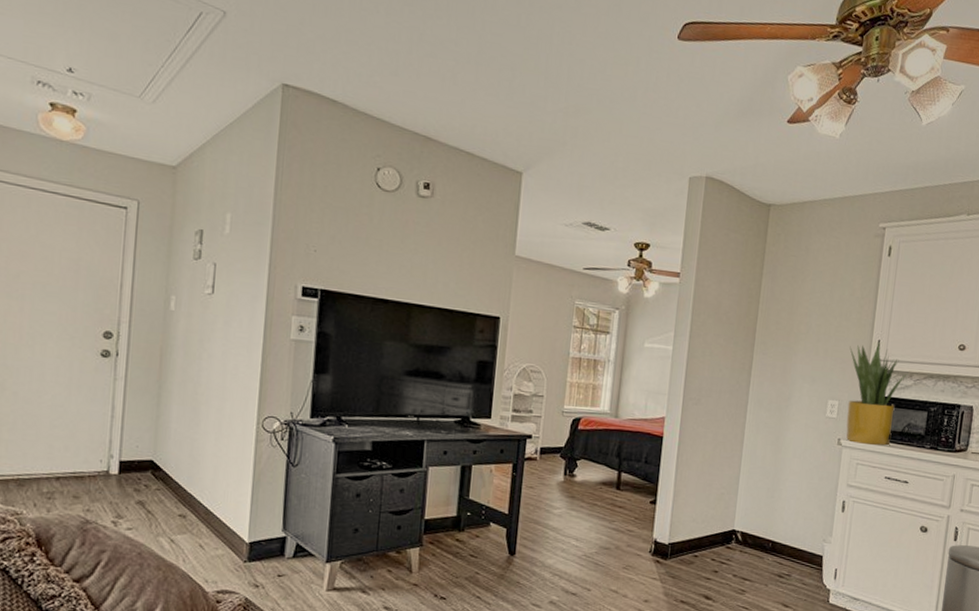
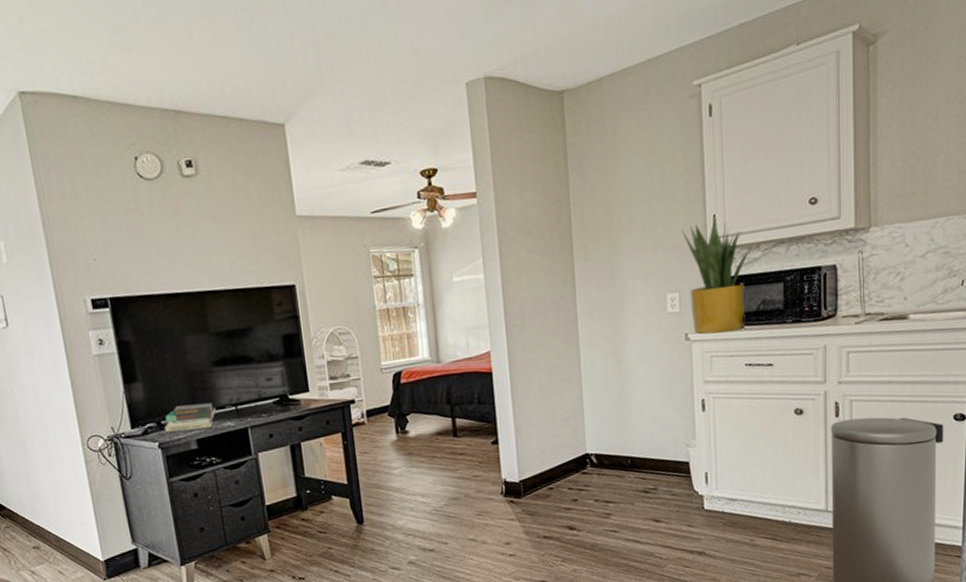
books: none [343,405,398,433] -> present [164,402,217,432]

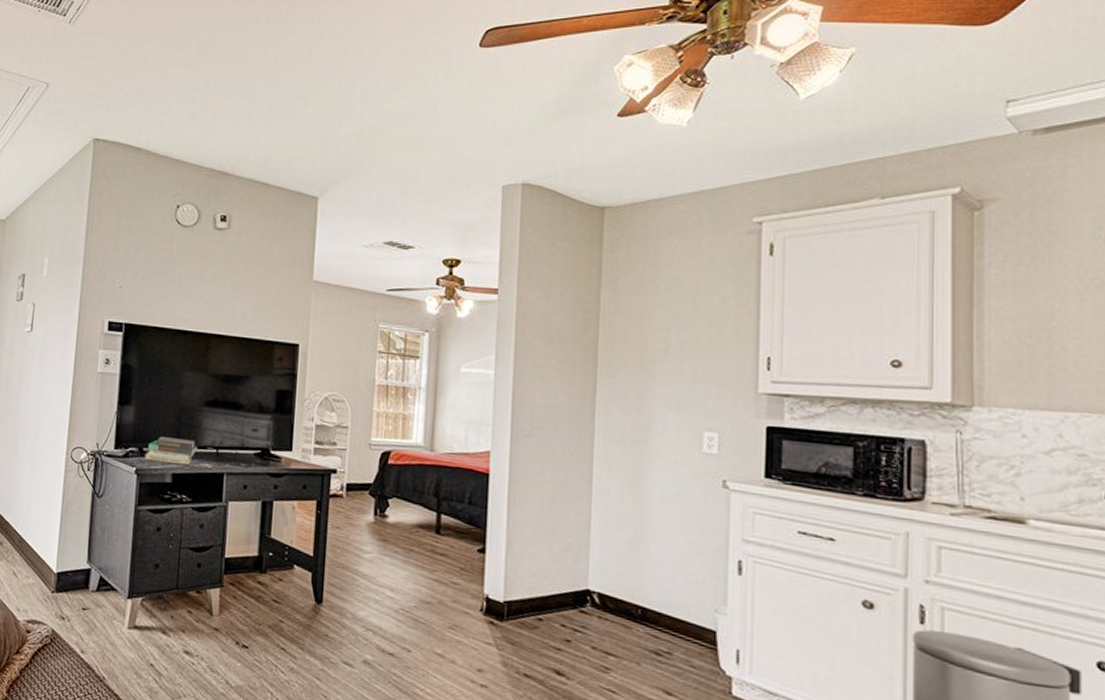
planter: present [681,216,753,335] -> none [727,359,816,491]

